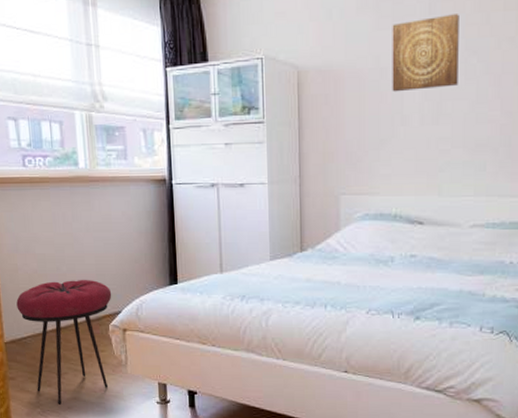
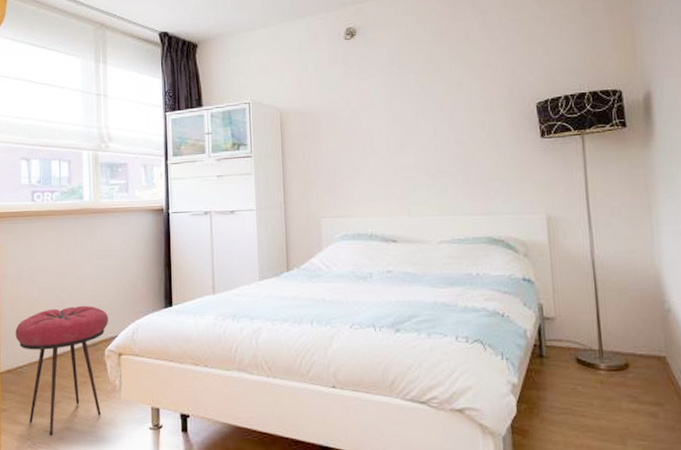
wall art: present [392,14,459,92] -> none [359,65,417,129]

